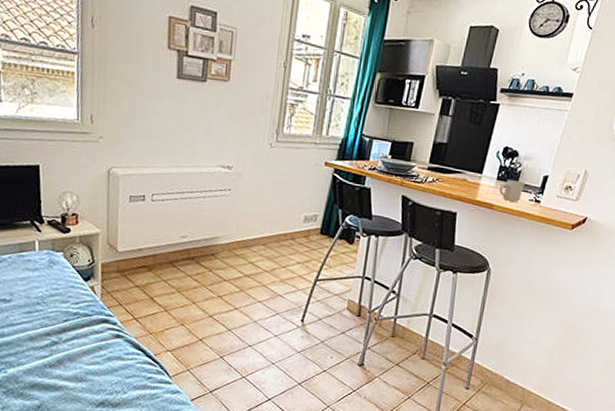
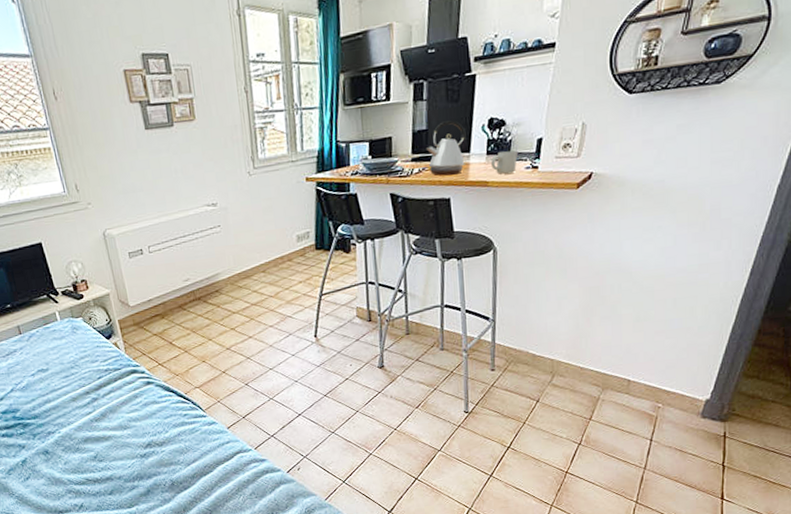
kettle: none [442,139,482,192] -> present [425,120,467,176]

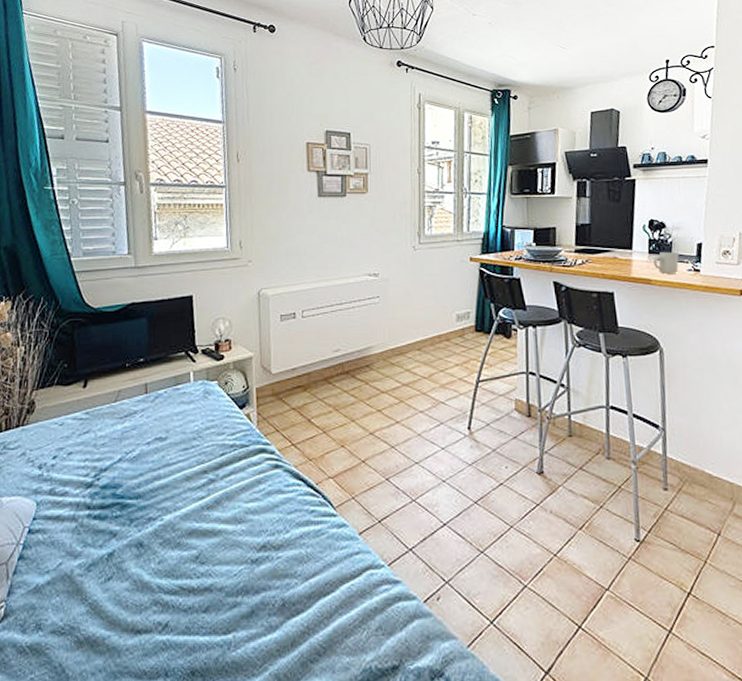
kettle: present [425,120,467,176] -> none [589,218,629,270]

